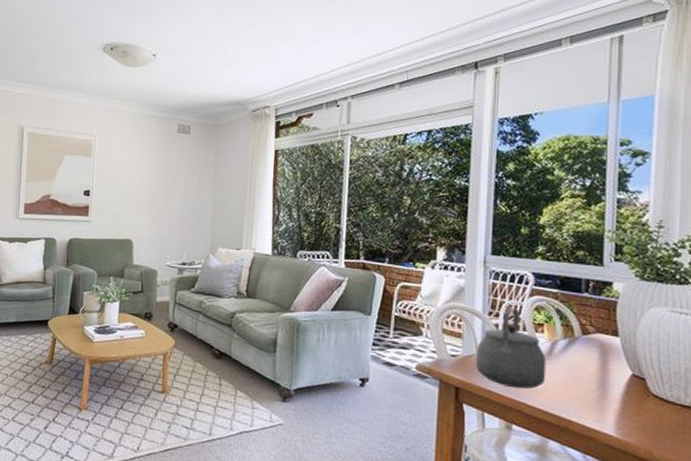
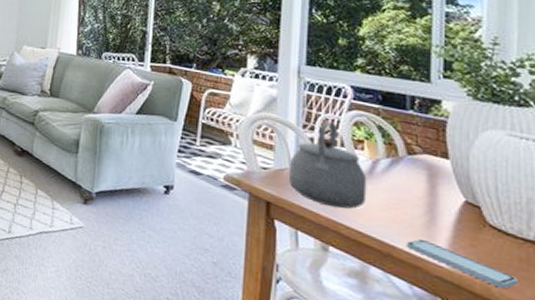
smartphone: none [580,411,675,451] -> present [406,238,517,289]

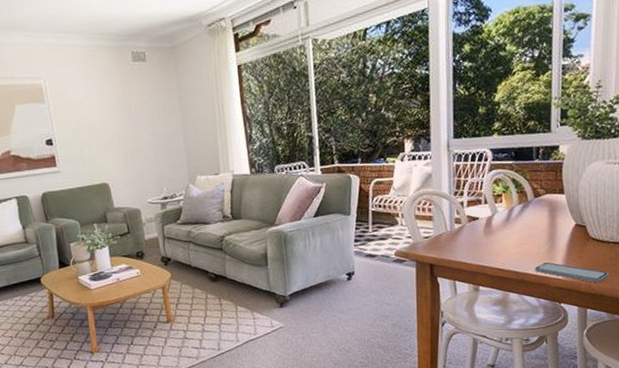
tea kettle: present [289,121,367,209] -> none [446,184,505,256]

